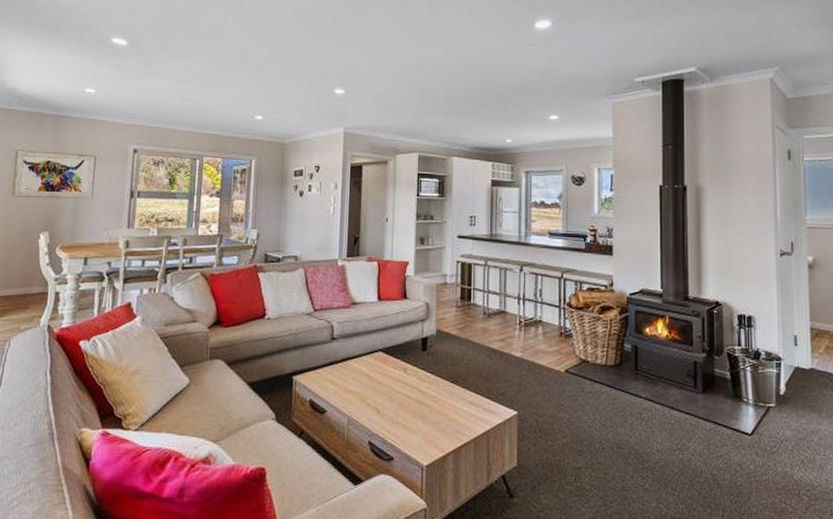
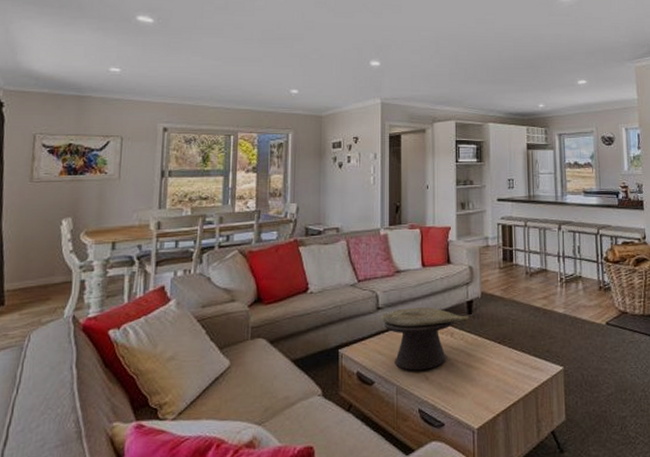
decorative bowl: none [335,340,424,403] -> present [381,307,469,371]

